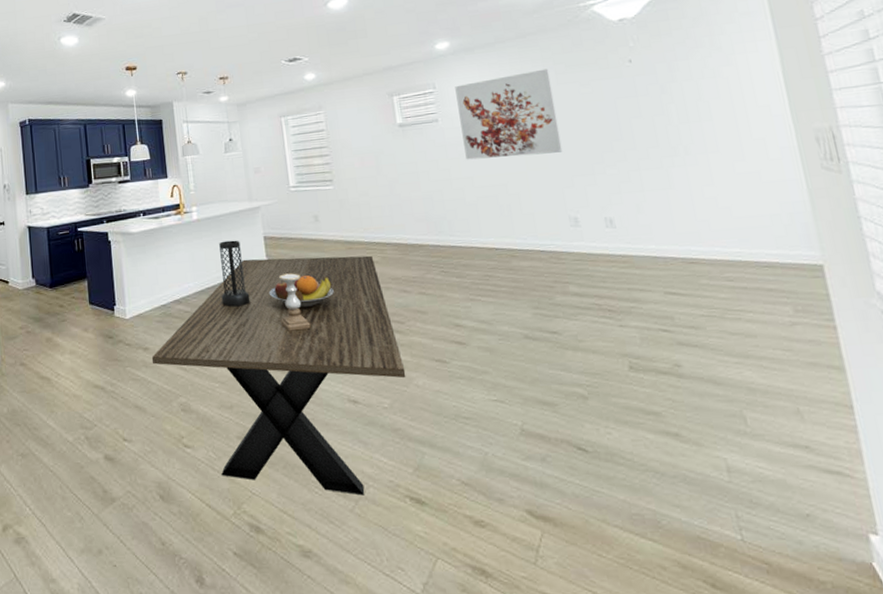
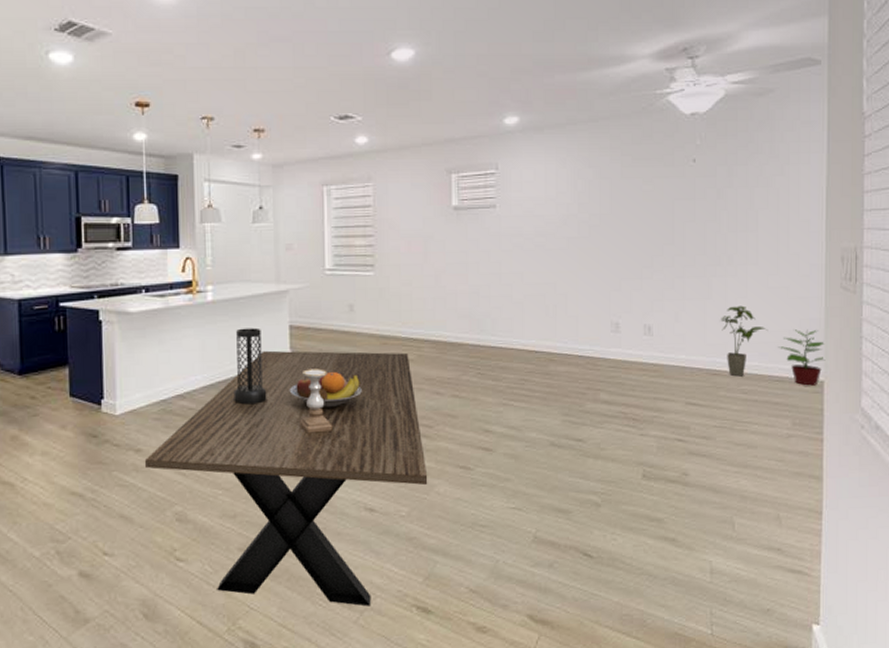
wall art: present [455,69,563,160] -> none [518,159,616,254]
house plant: none [687,193,745,264] -> present [720,305,768,377]
potted plant: none [760,212,820,271] -> present [779,329,826,386]

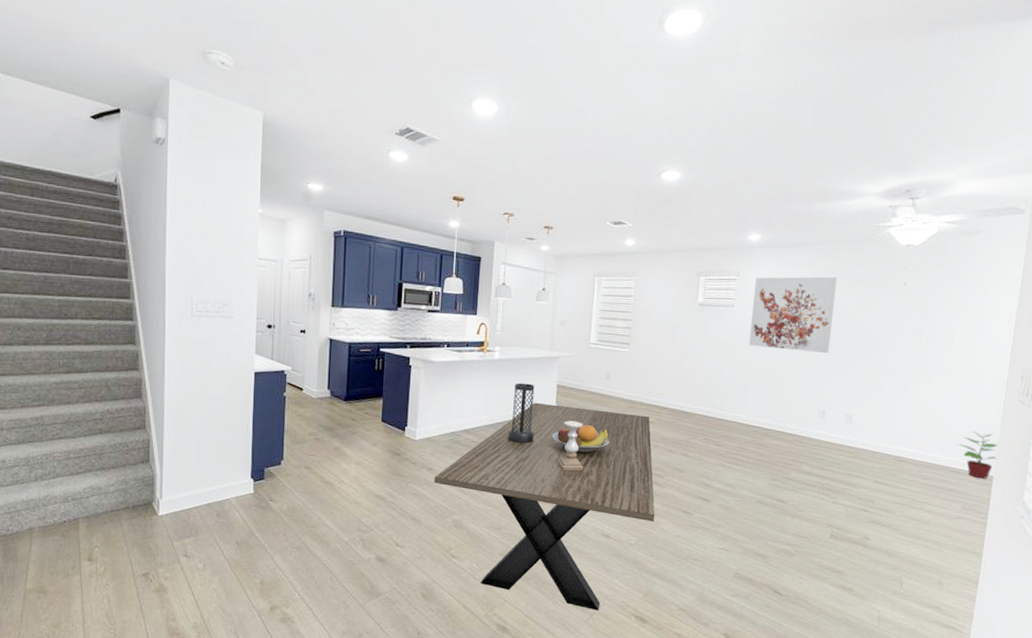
wall art: none [518,159,616,254] -> present [749,276,838,353]
house plant: present [720,305,768,377] -> none [911,407,951,465]

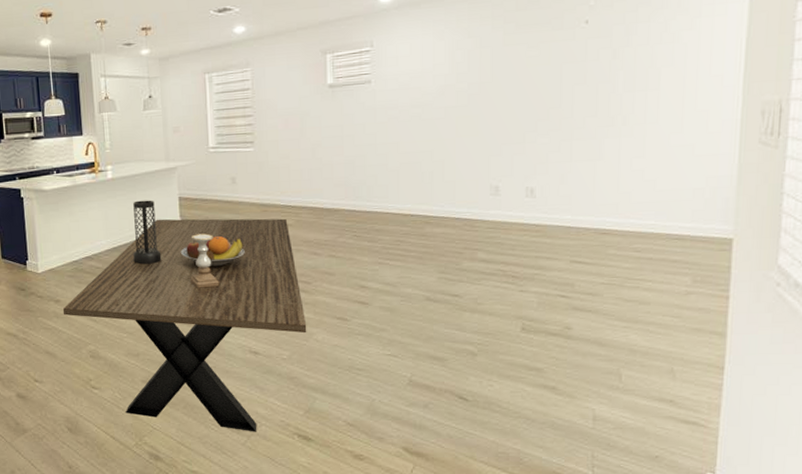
wall art: present [749,276,838,353] -> none [394,28,497,125]
potted plant: present [958,431,998,479] -> none [679,187,736,244]

